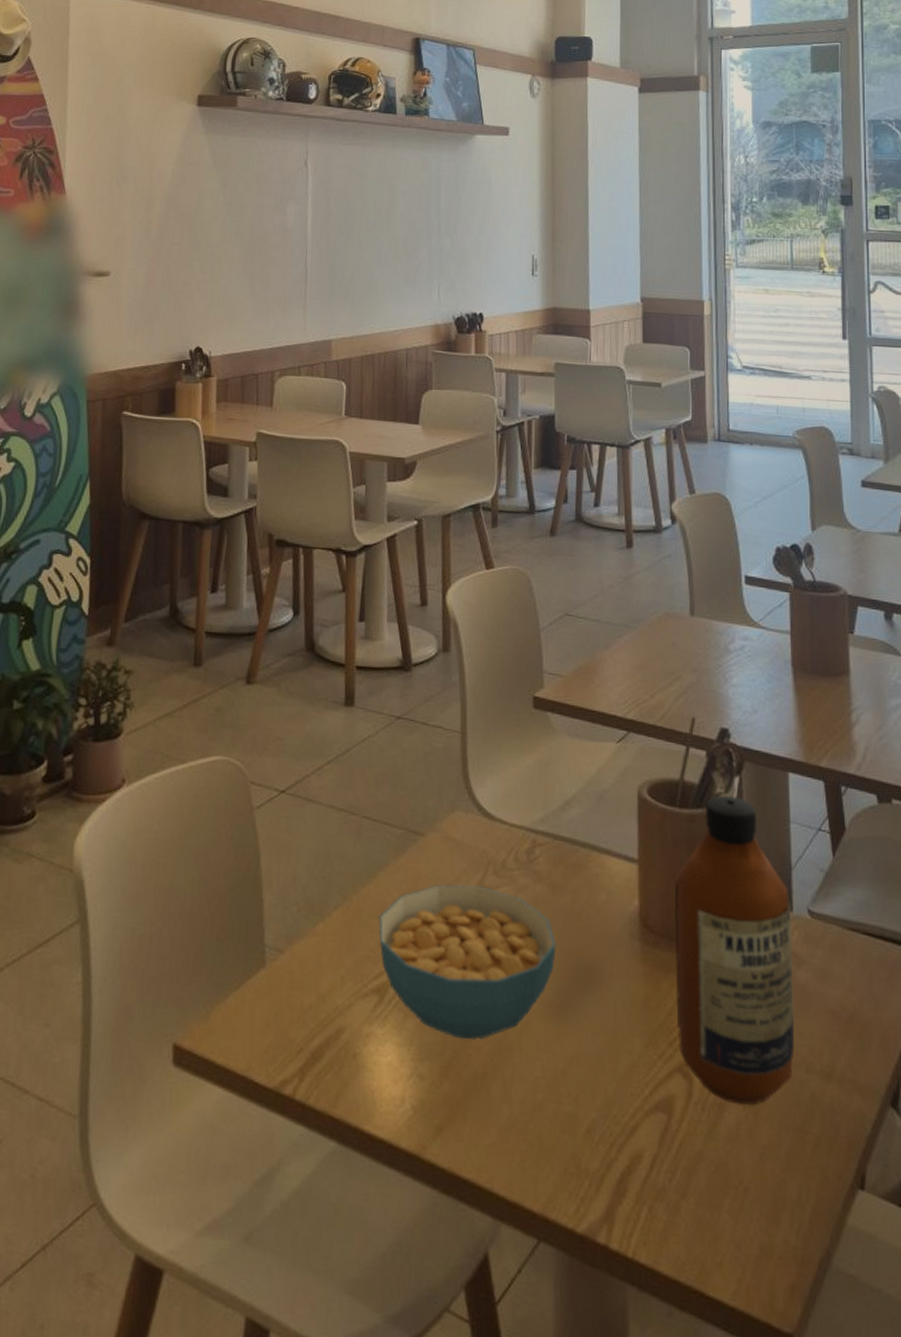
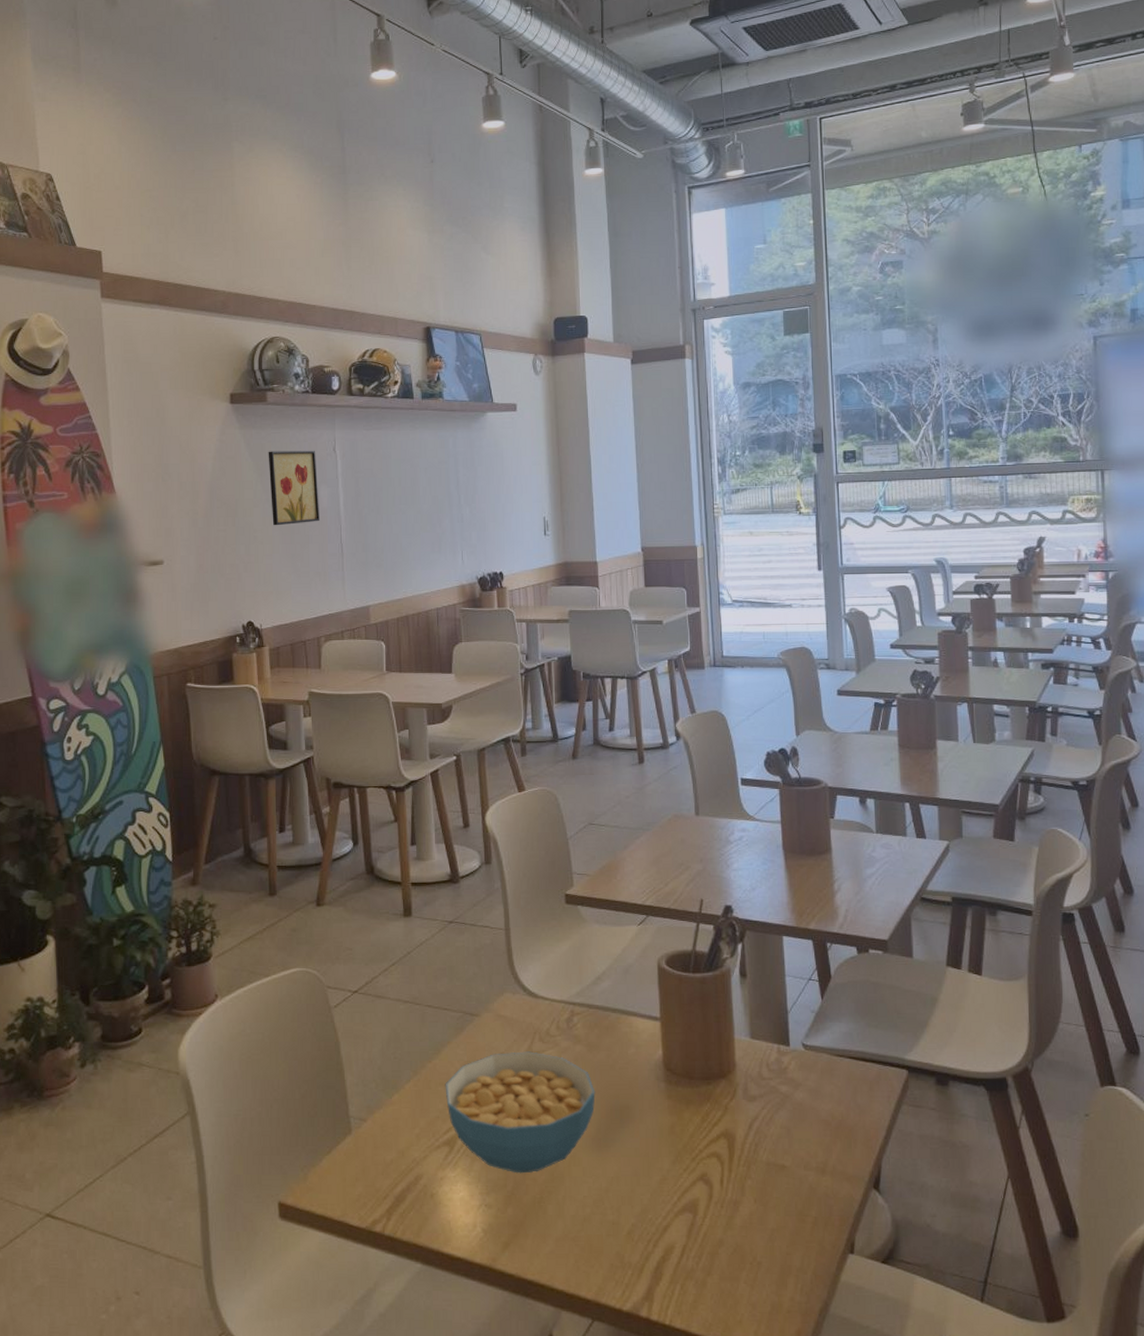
wall art: none [232,160,286,243] -> present [268,450,319,526]
bottle: present [674,795,795,1106] -> none [691,959,795,1200]

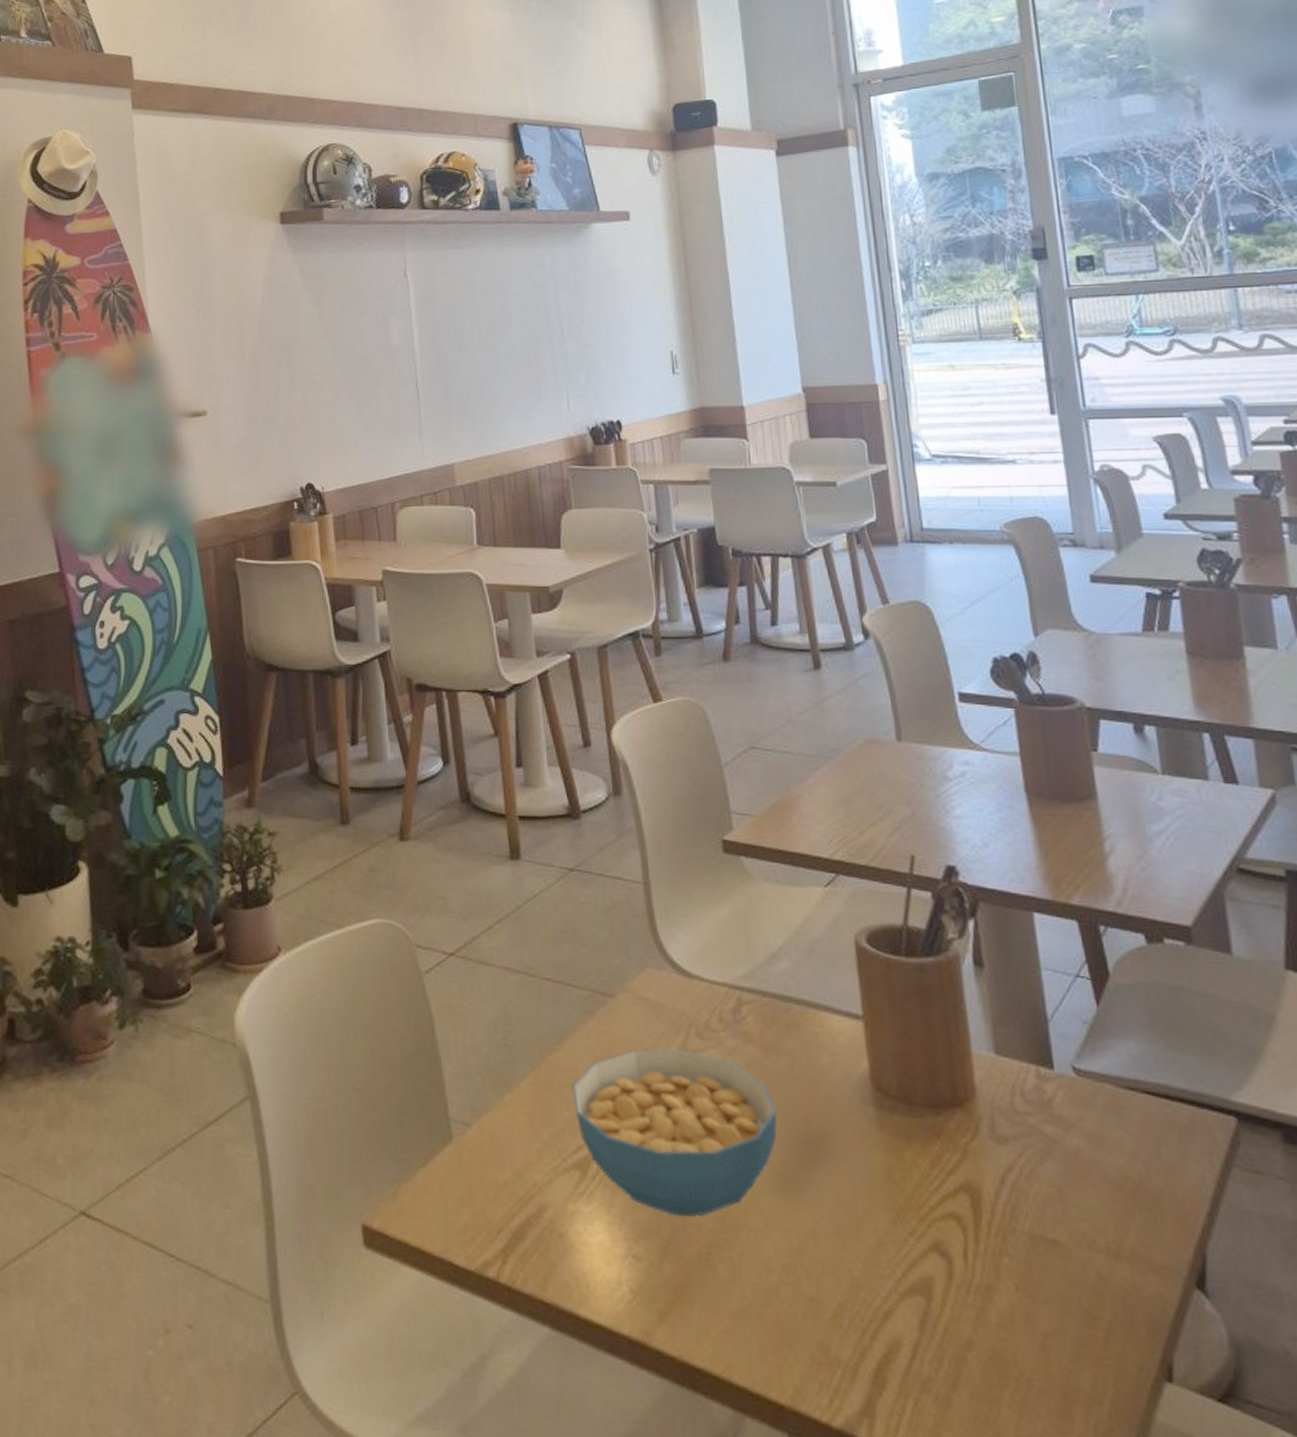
wall art: present [268,450,319,526] -> none [326,276,390,368]

